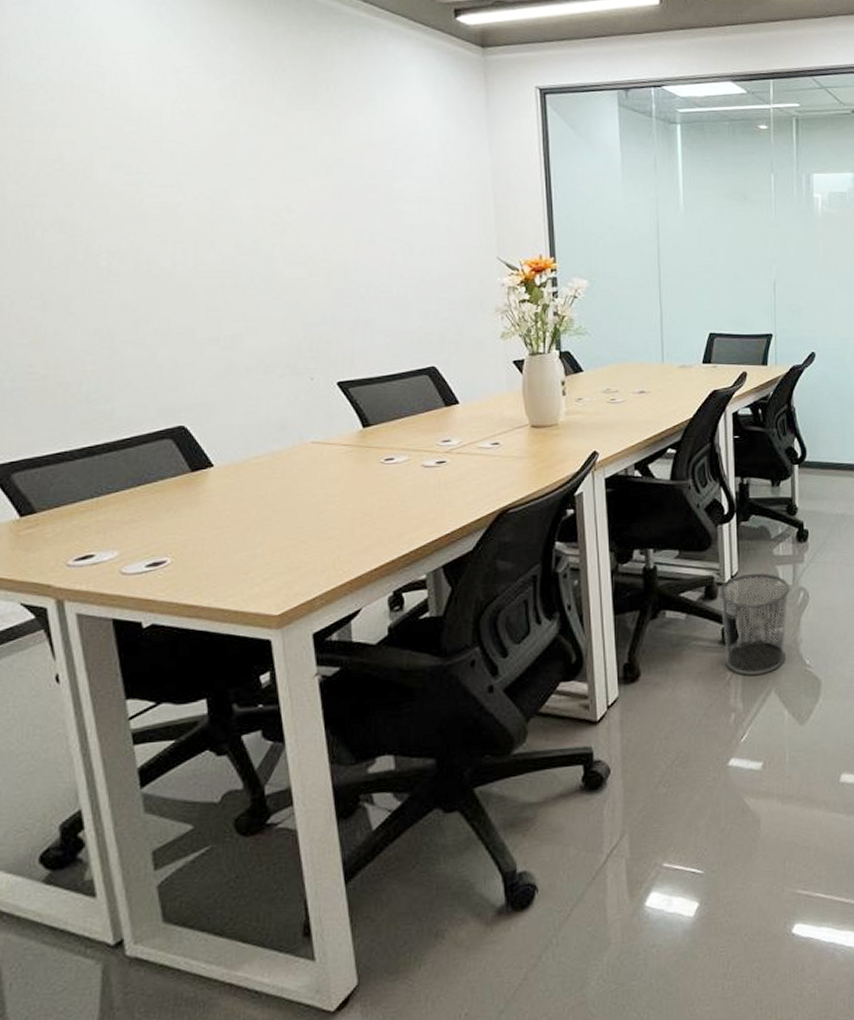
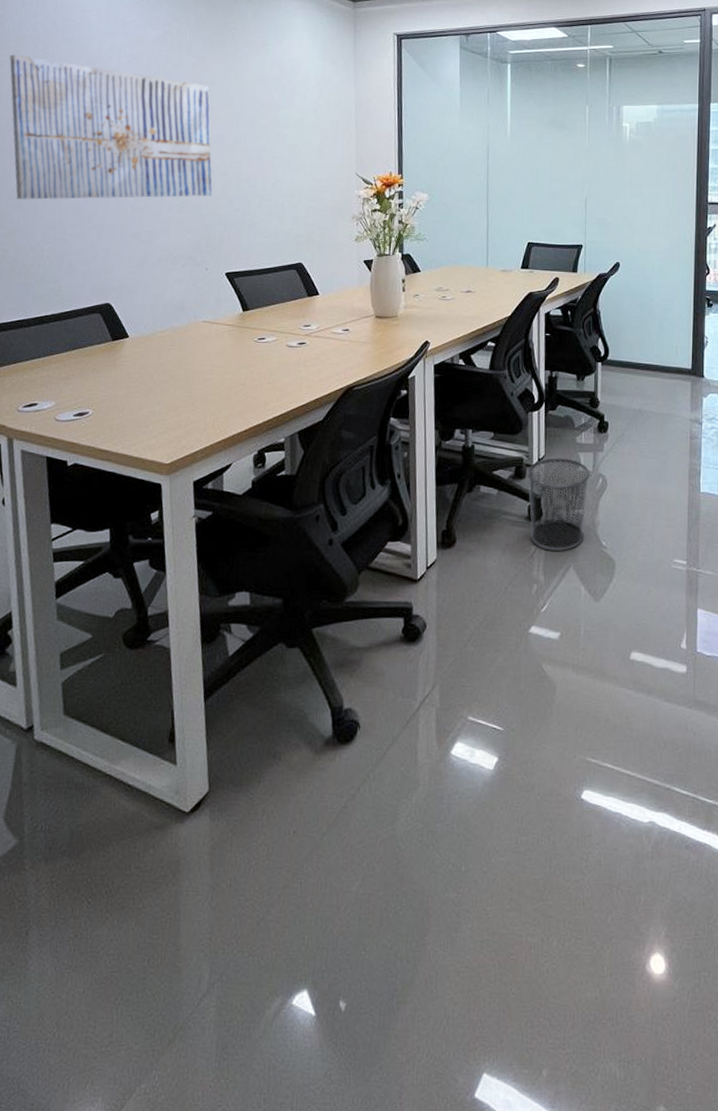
wall art: none [13,109,313,299] -> present [9,54,213,200]

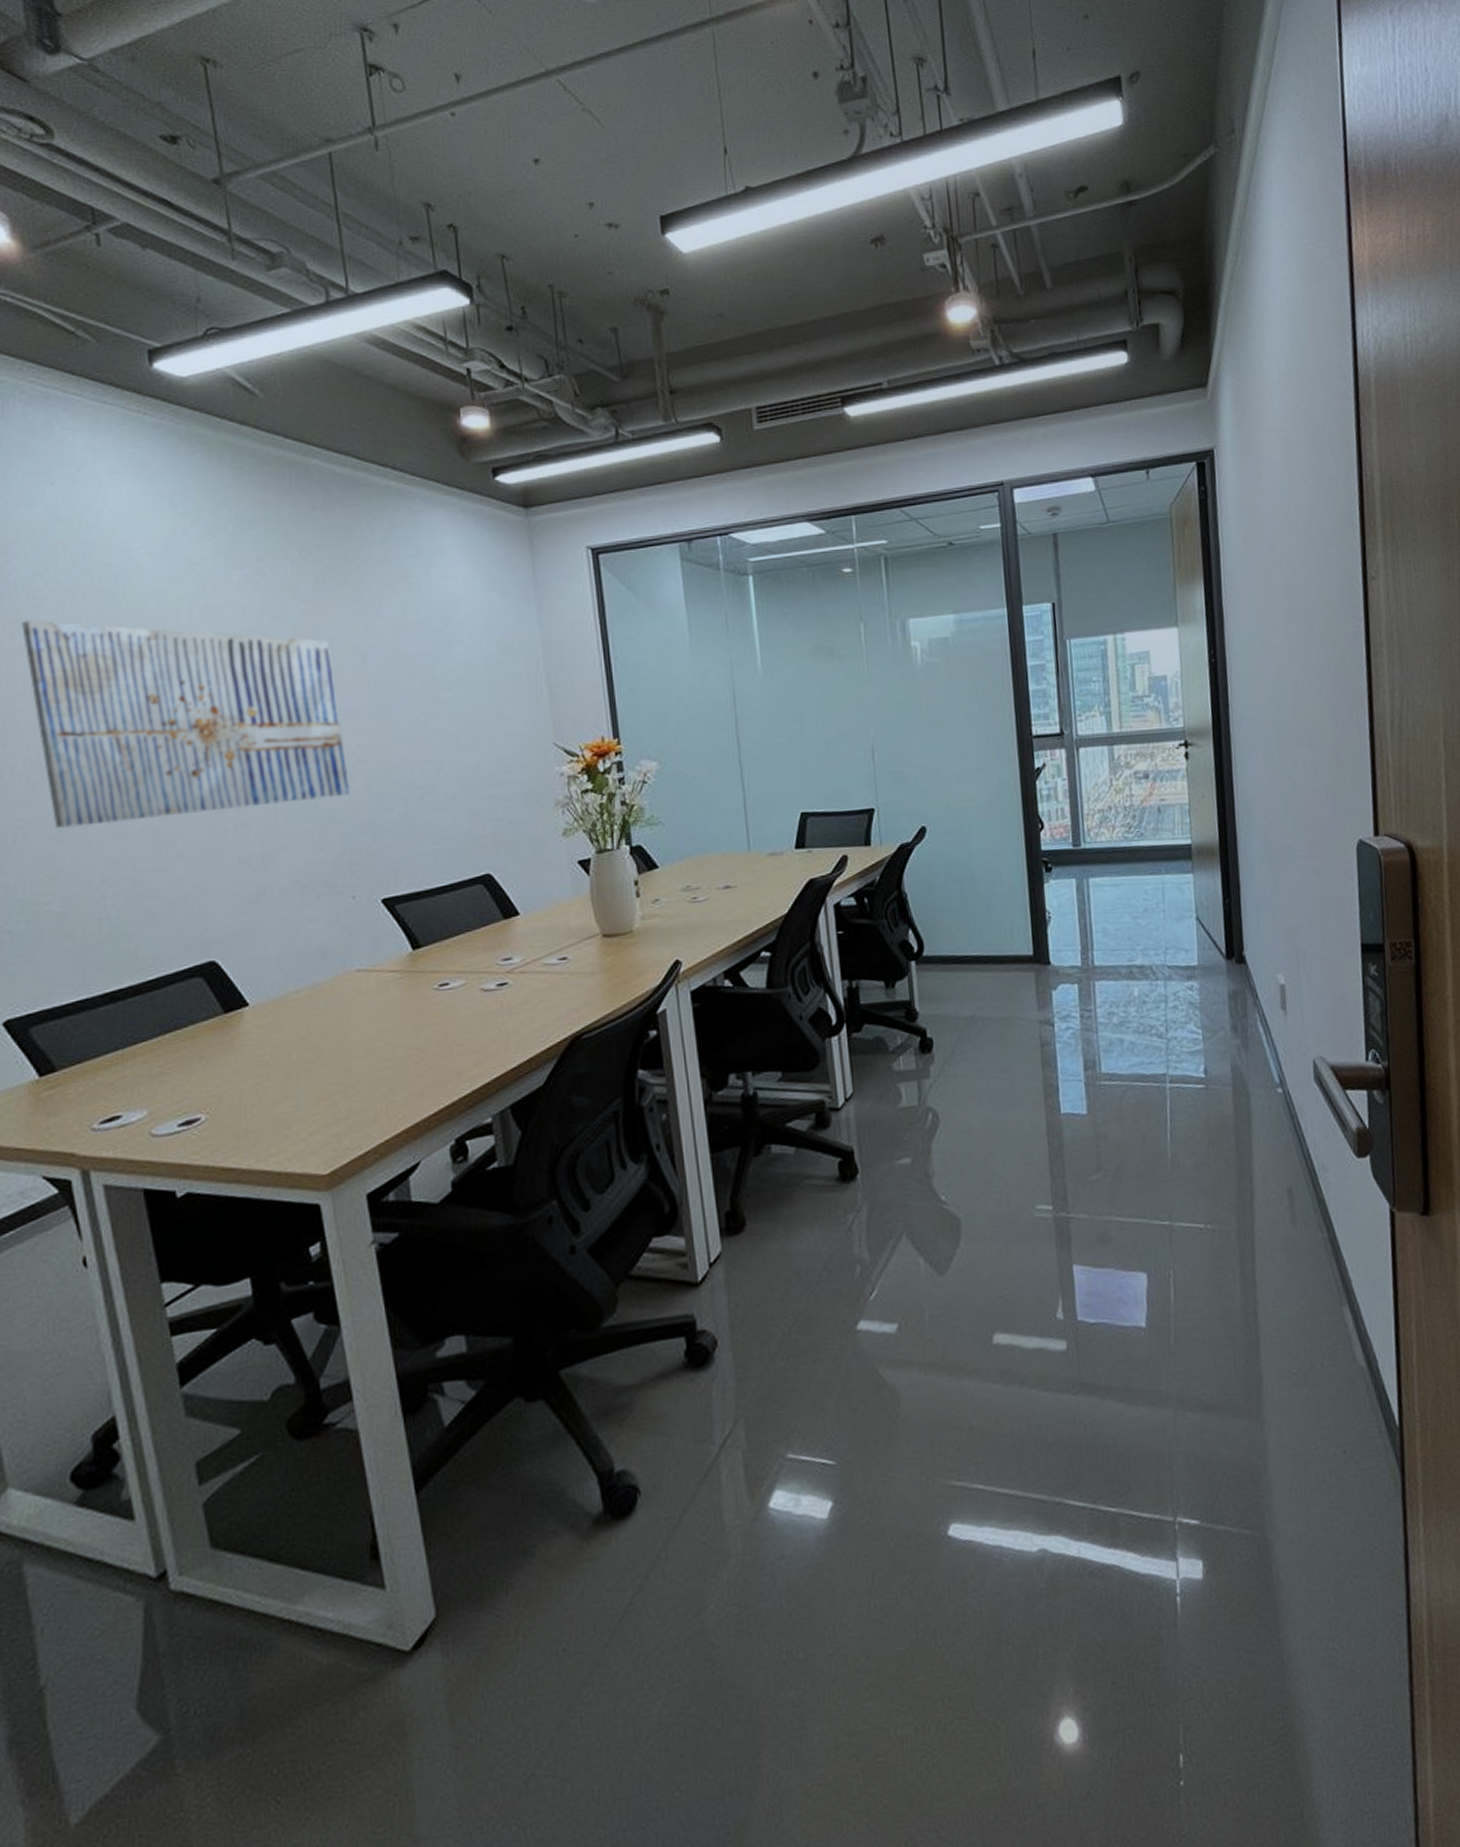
waste bin: present [526,457,590,551] -> none [831,1092,916,1218]

